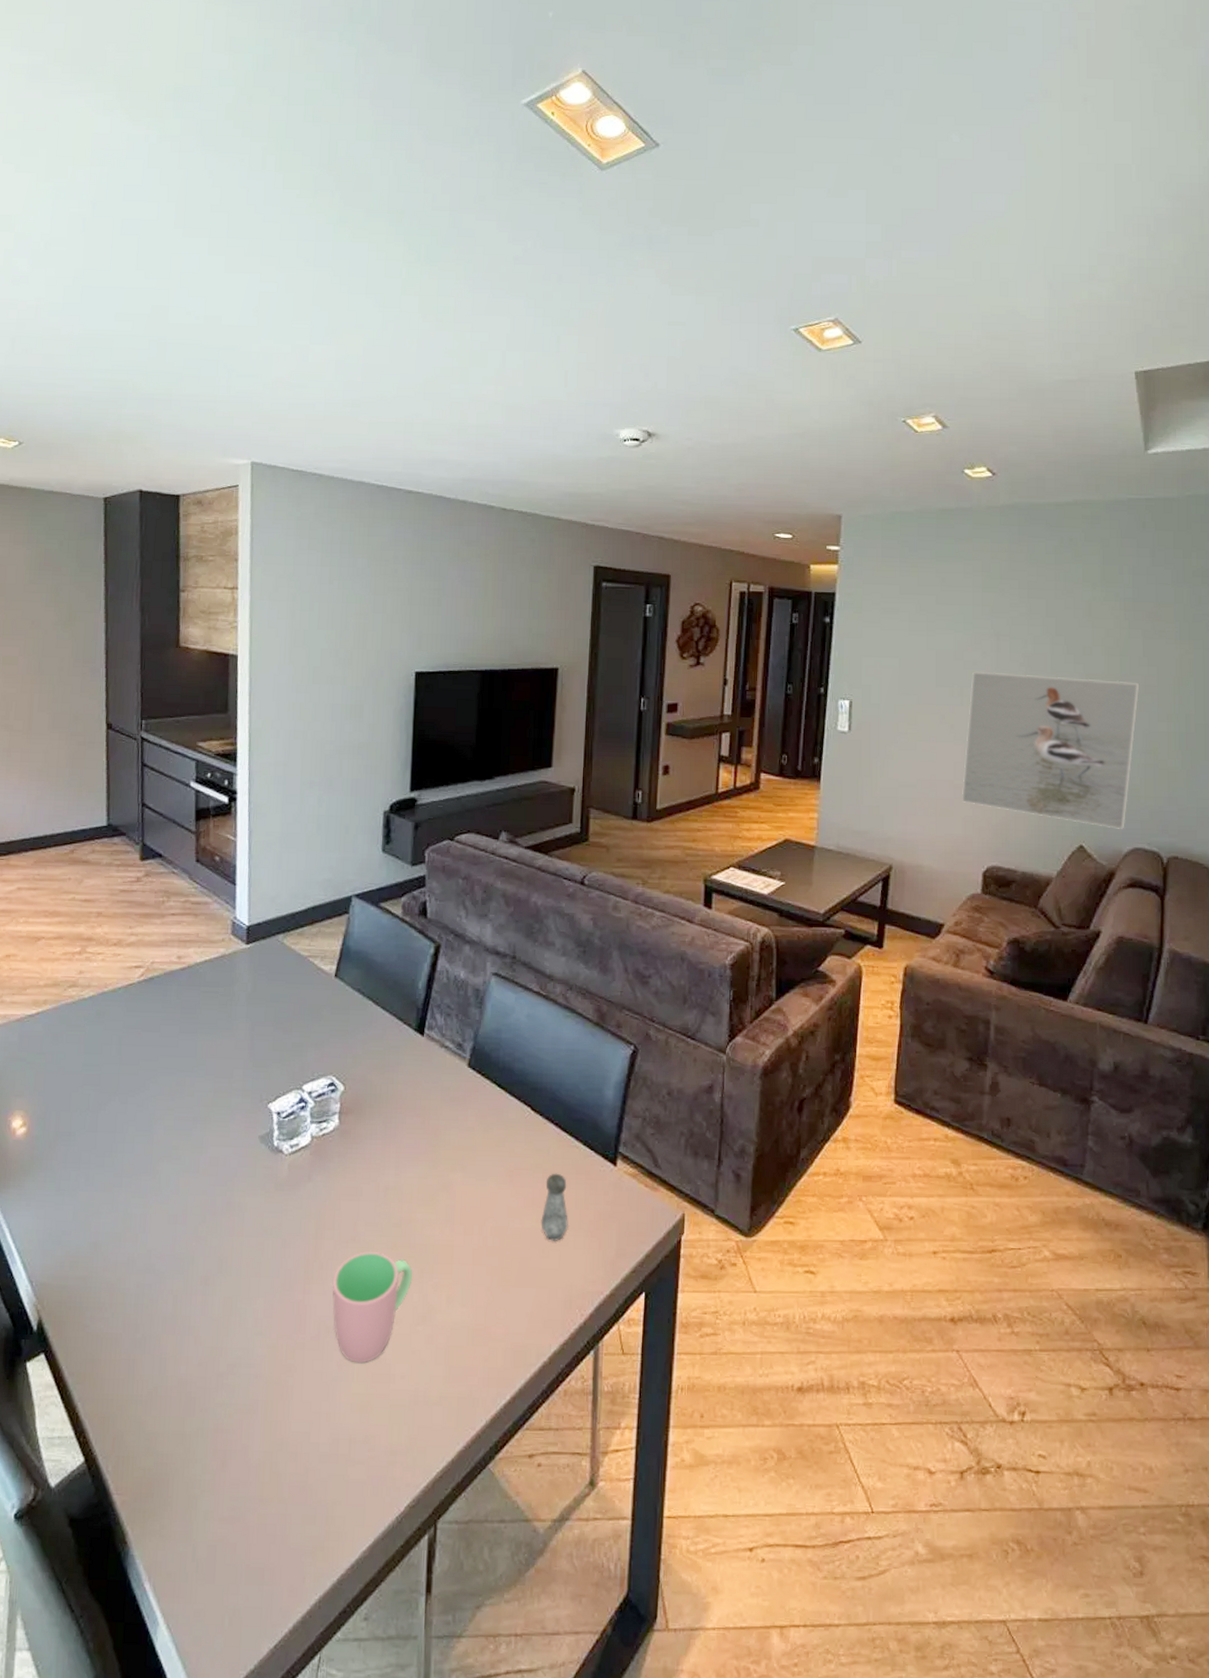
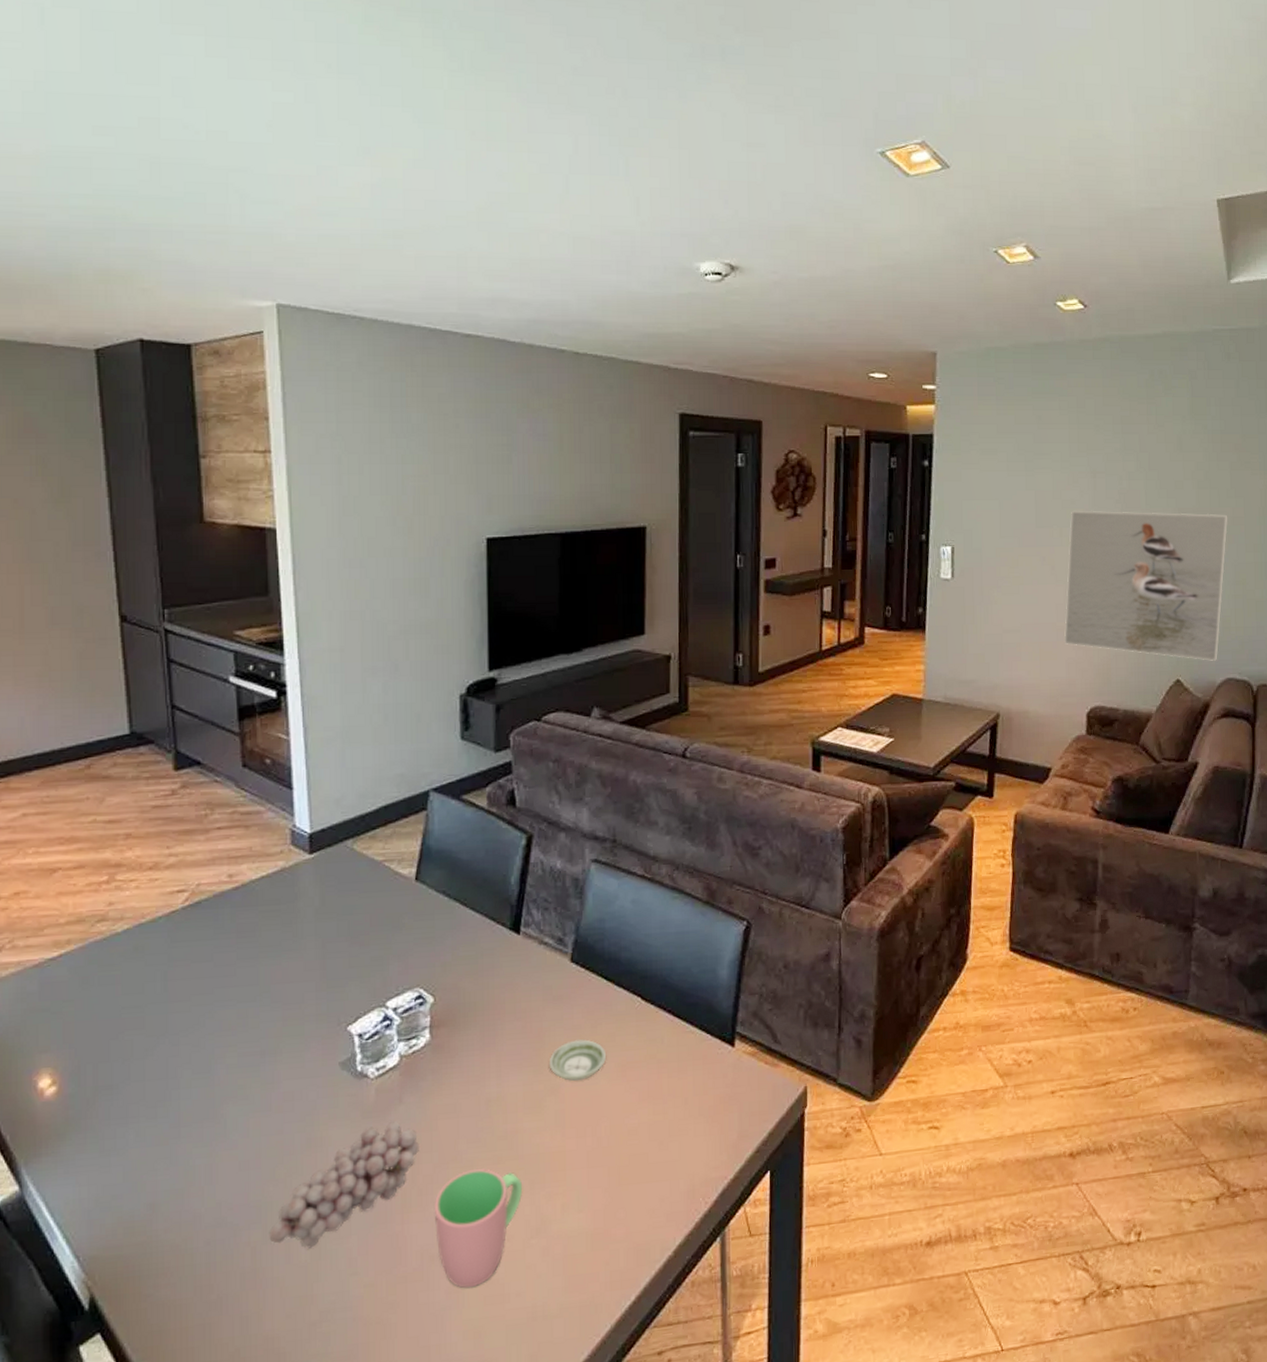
fruit: none [189,1197,323,1304] -> present [269,1122,419,1249]
saucer: none [443,1141,496,1181] -> present [549,1039,607,1081]
salt shaker: present [541,1173,568,1242] -> none [658,1061,687,1133]

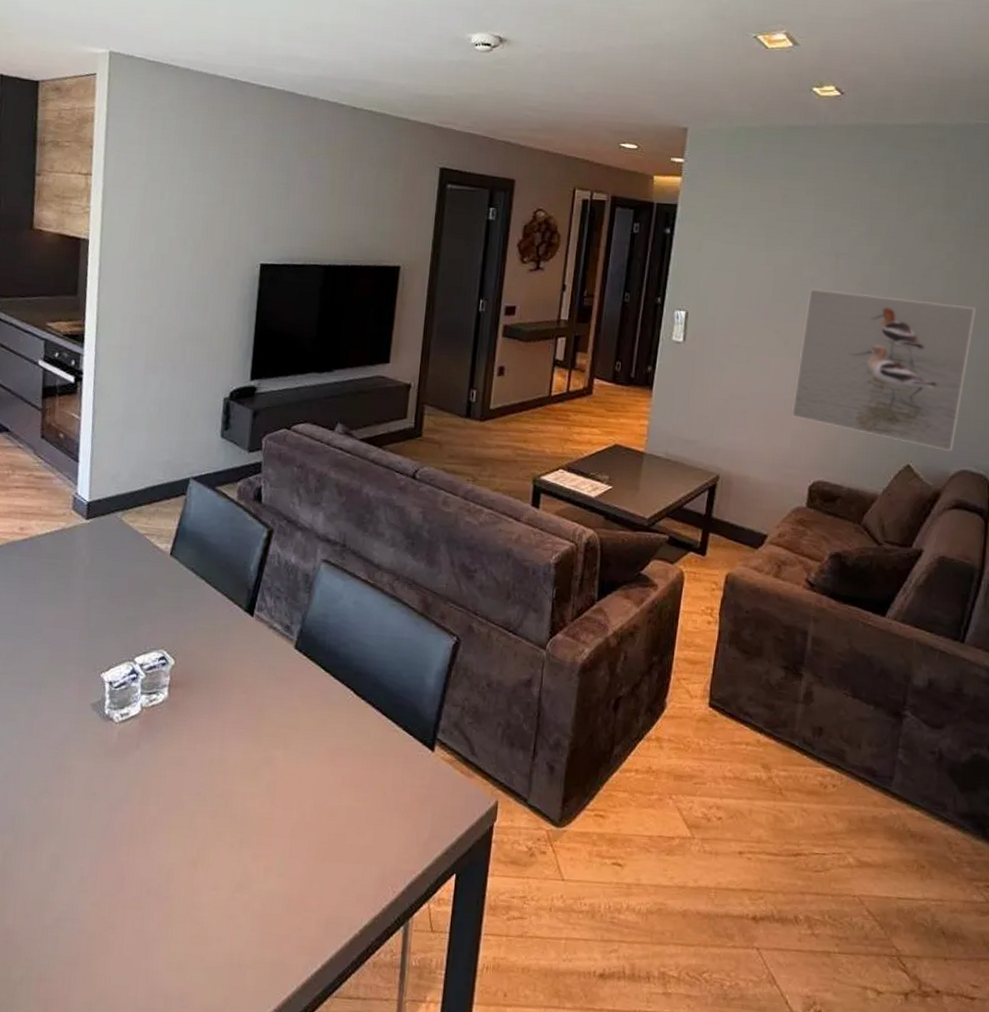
fruit: present [269,1122,419,1249] -> none [19,764,149,861]
cup: present [434,1168,523,1289] -> none [154,819,233,925]
saucer: present [549,1039,607,1081] -> none [266,720,318,758]

